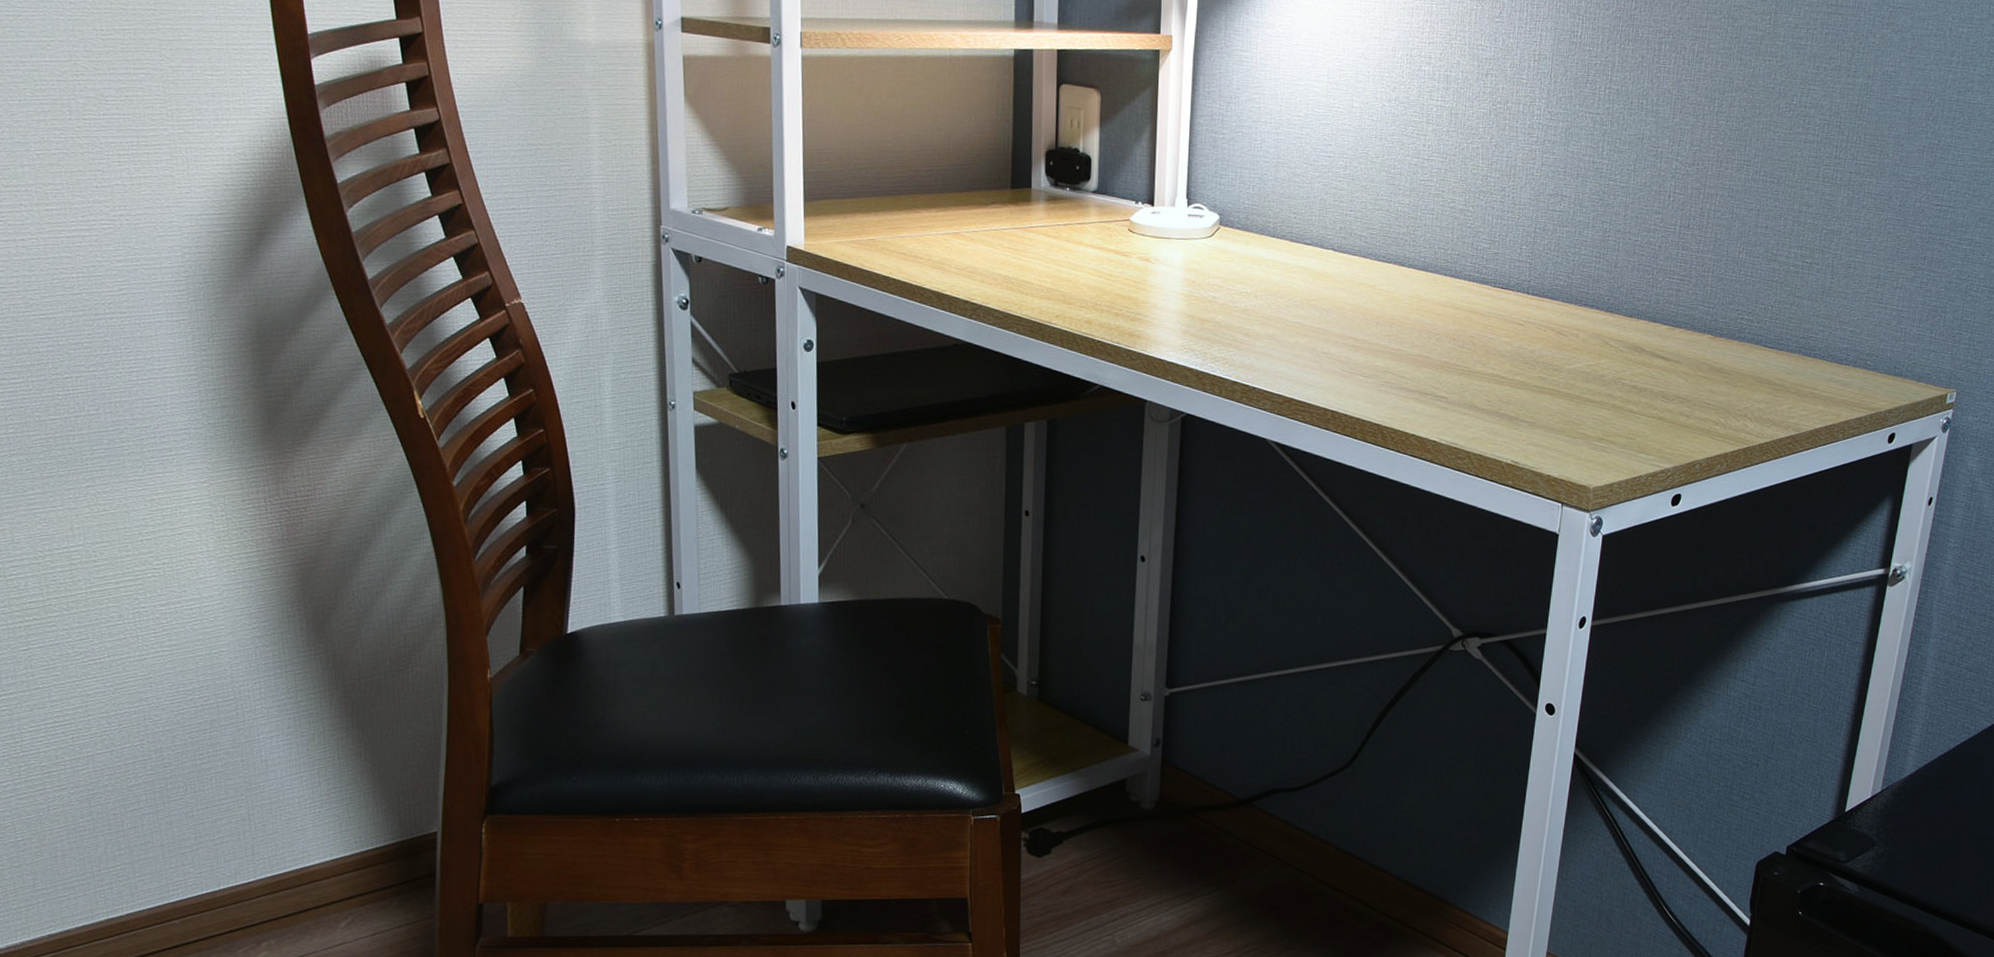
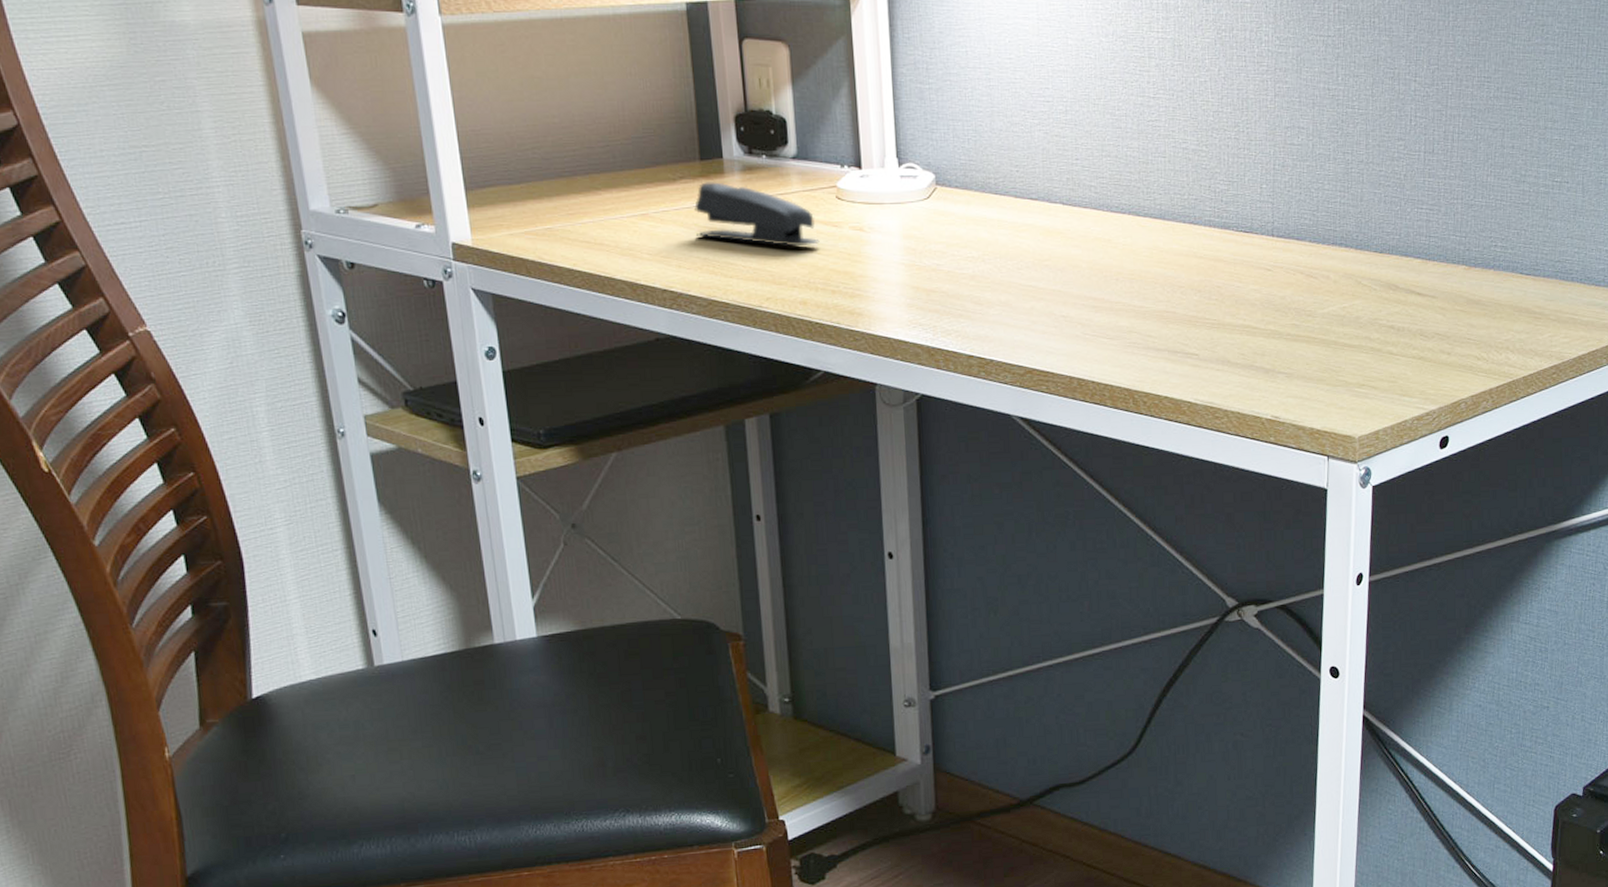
stapler: none [1000,208,1109,271] -> present [694,182,820,247]

